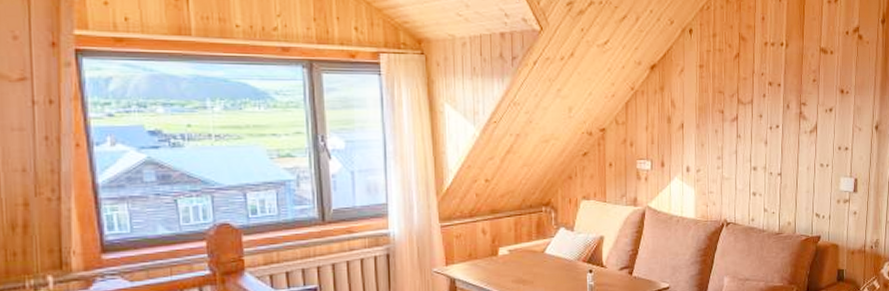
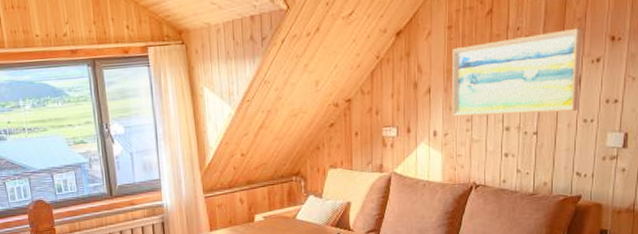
wall art: none [703,79,817,156] -> present [451,27,582,117]

